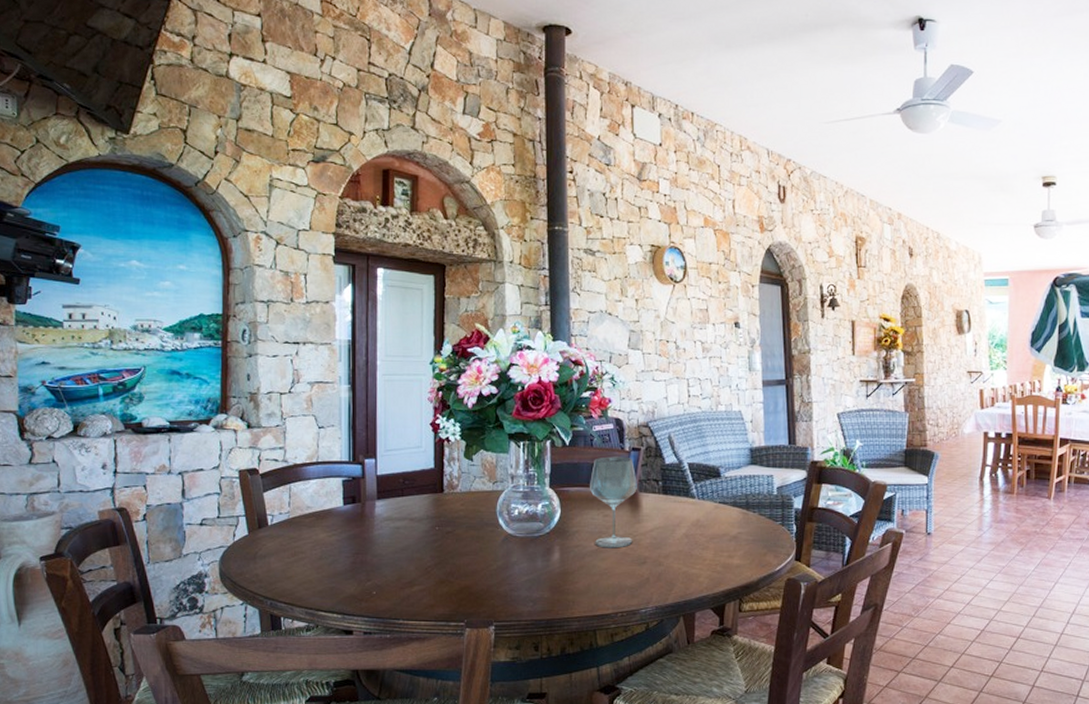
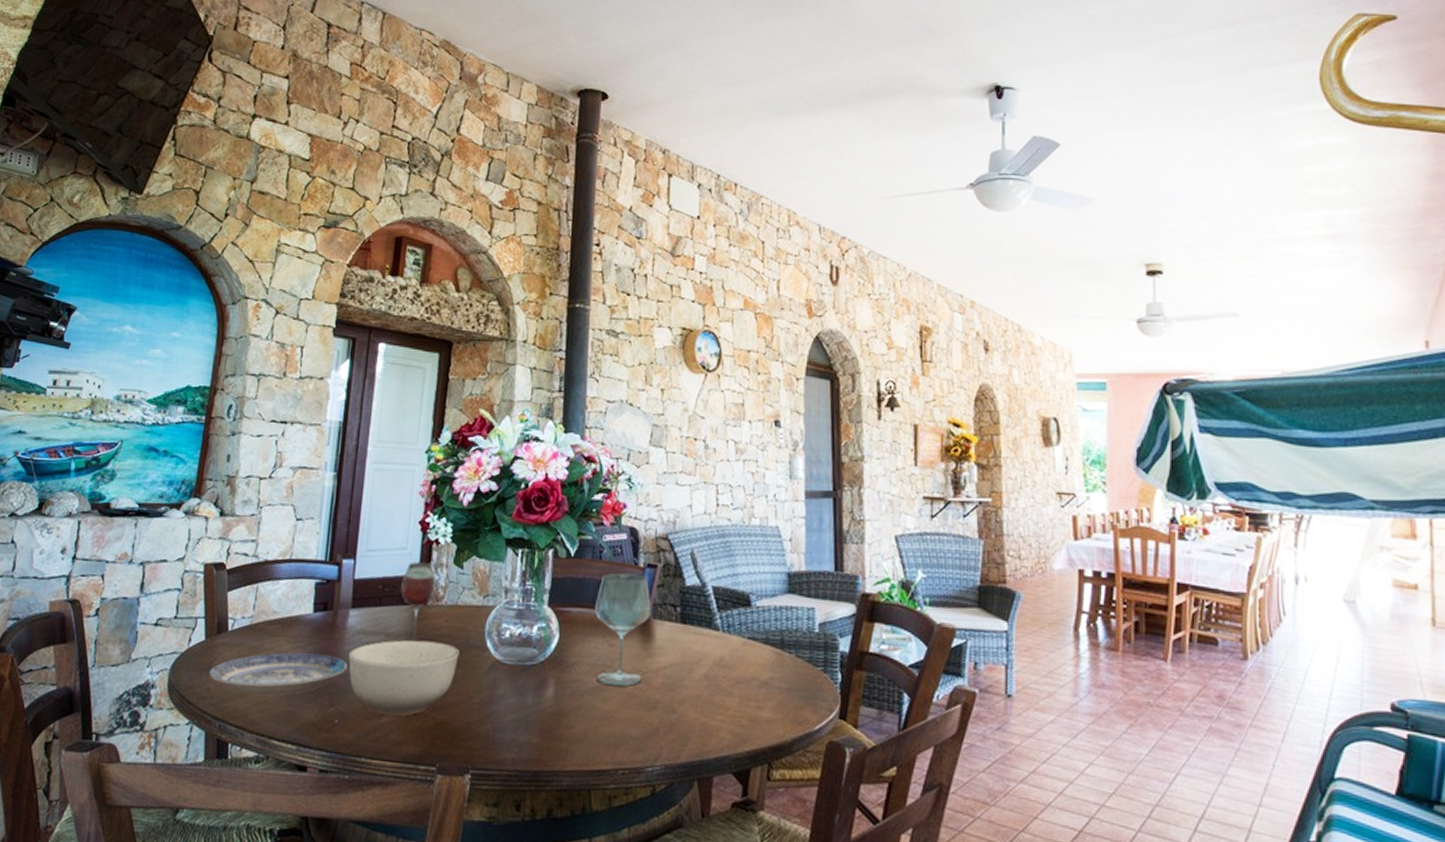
plate: none [255,539,379,577] -> present [209,652,347,696]
bowl: none [378,522,476,586] -> present [348,639,459,717]
wineglass: none [419,458,450,523] -> present [401,562,436,641]

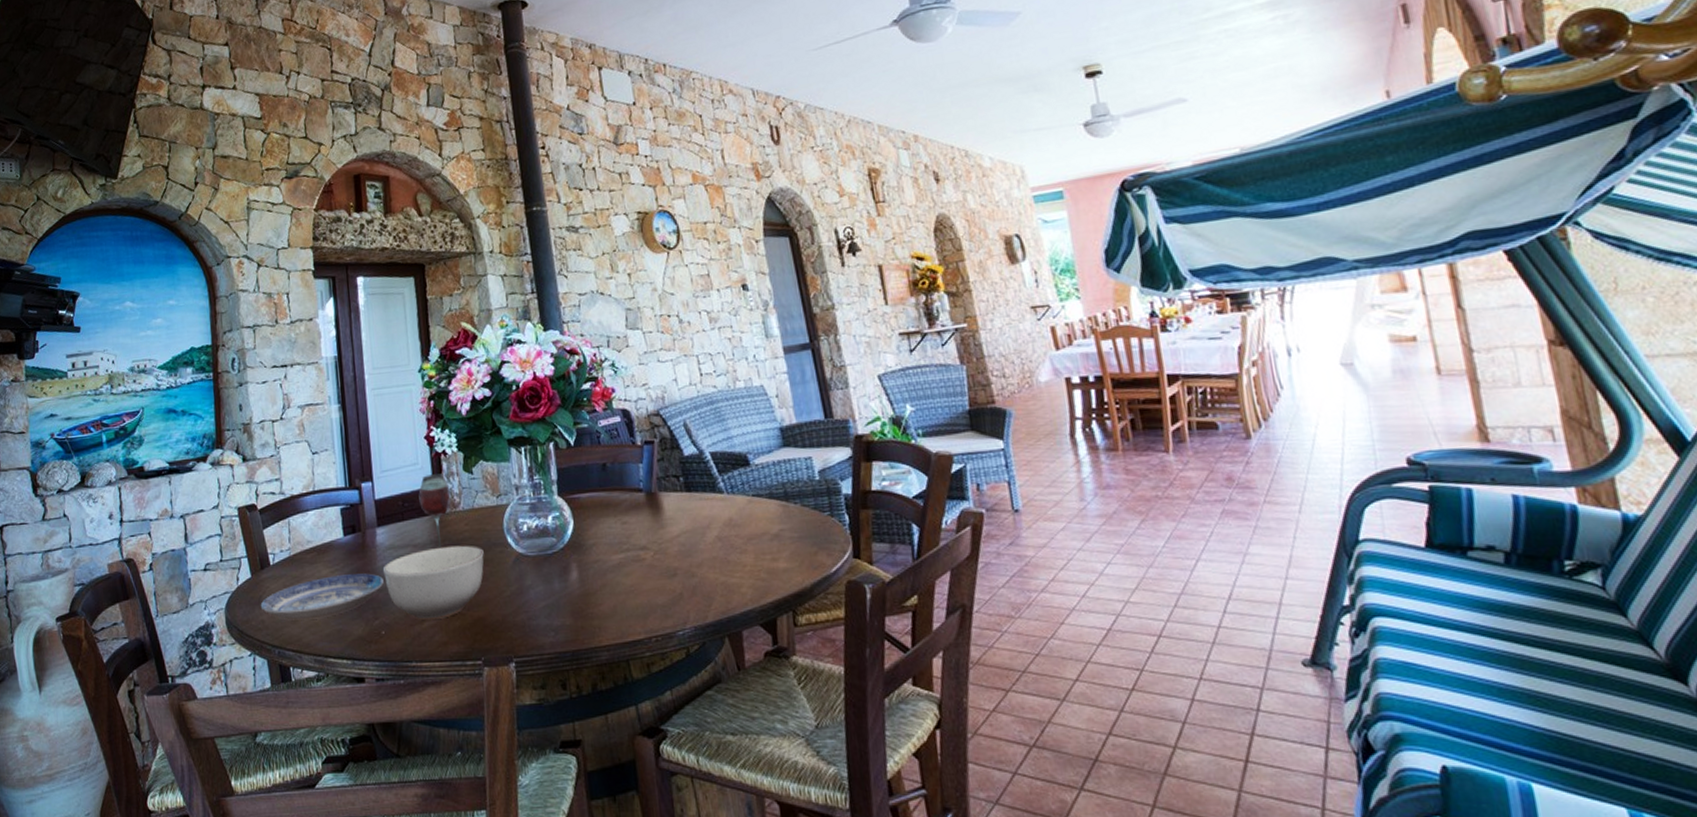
wine glass: present [594,572,651,687] -> none [601,452,659,561]

